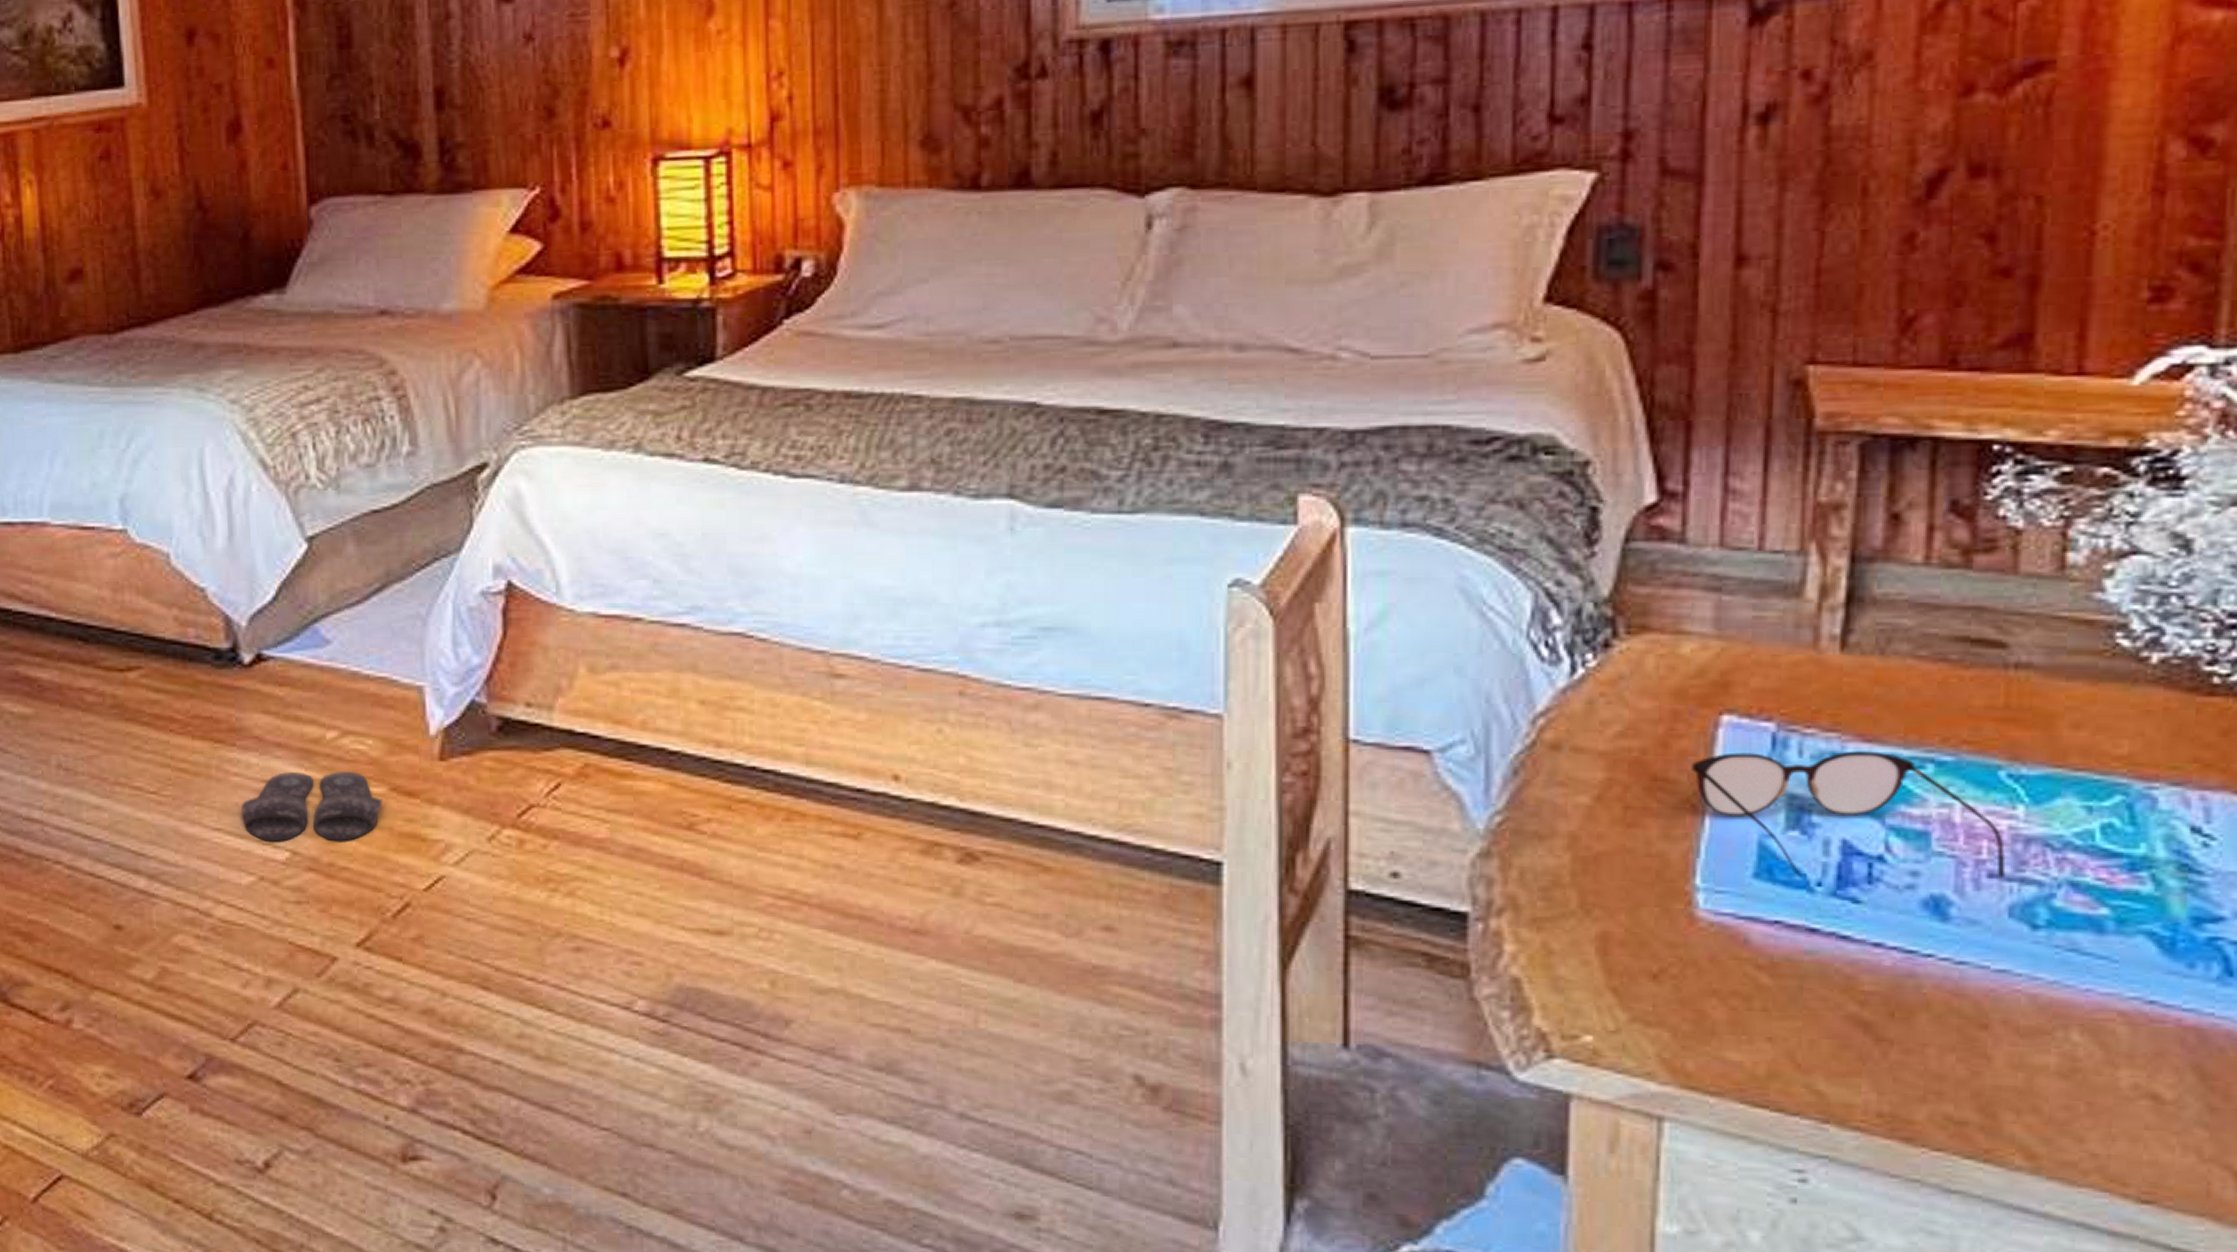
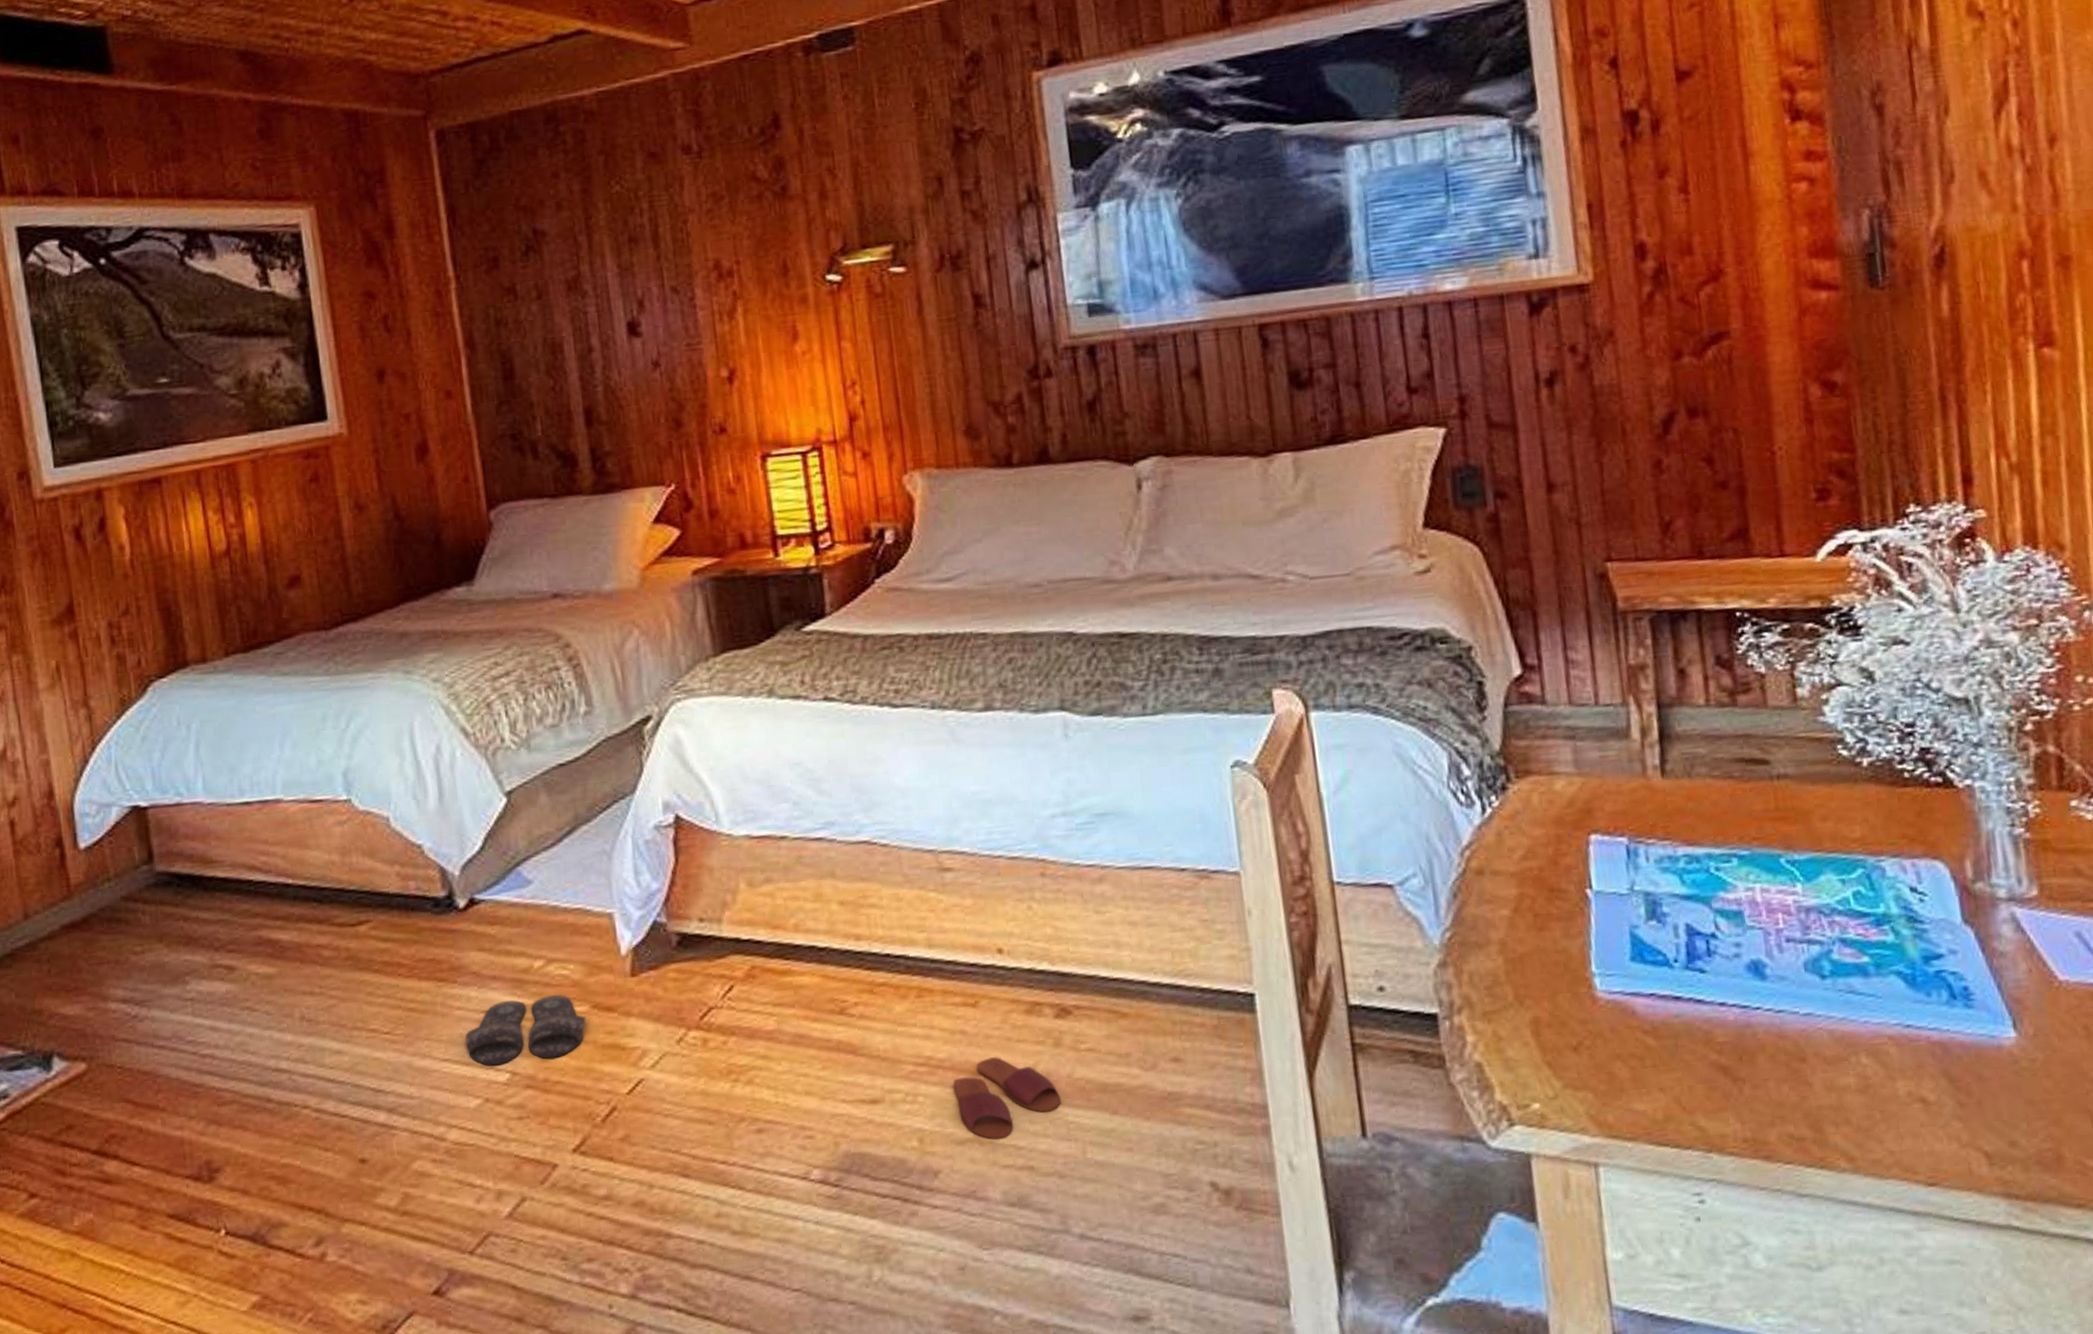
slippers: none [819,899,953,993] -> present [952,1057,1061,1139]
spectacles: present [1691,751,2006,878] -> none [1575,852,1798,958]

